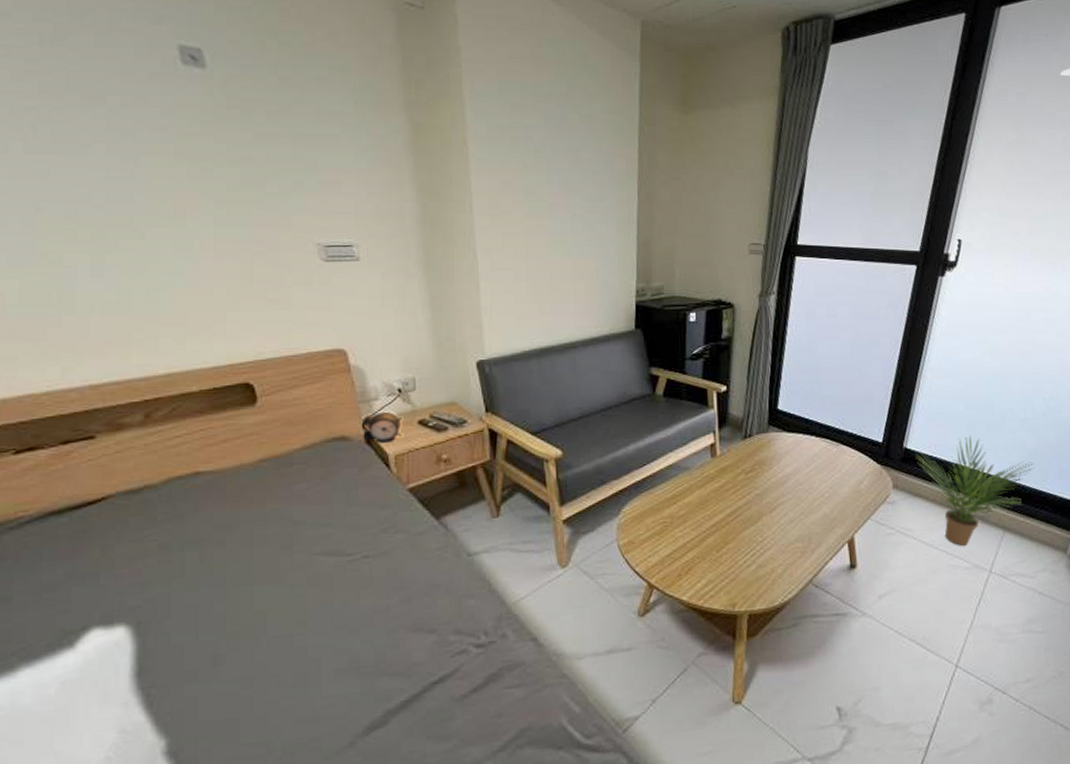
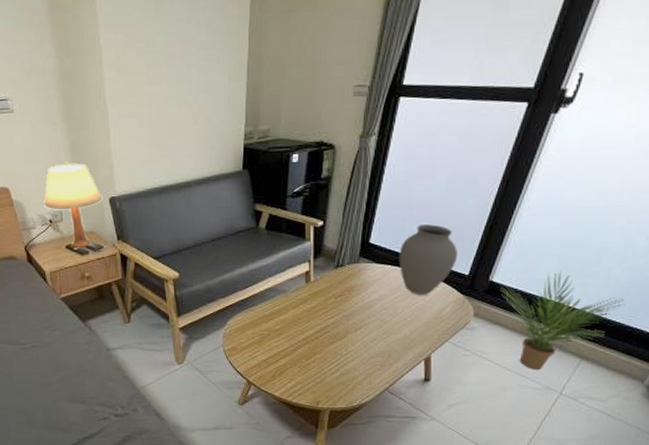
alarm clock: present [362,411,402,443] -> none [24,237,55,262]
table lamp: none [392,320,467,424] -> present [44,163,102,248]
vase: none [809,388,870,467] -> present [399,224,458,295]

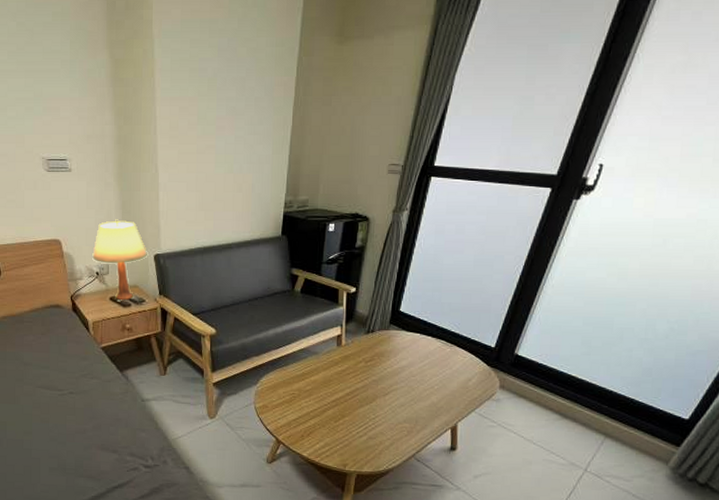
vase: present [399,224,458,295] -> none [427,296,485,365]
potted plant: present [500,272,625,371] -> none [526,349,647,446]

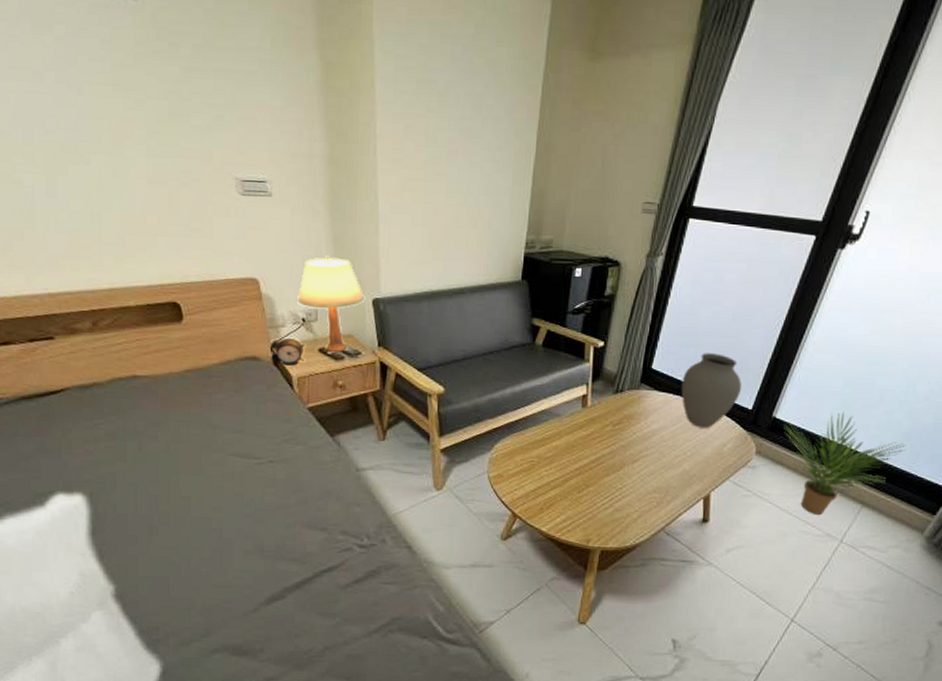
alarm clock: none [71,288,98,312] -> present [271,337,305,366]
vase: none [427,296,485,365] -> present [681,353,742,428]
potted plant: none [526,349,647,446] -> present [784,412,906,516]

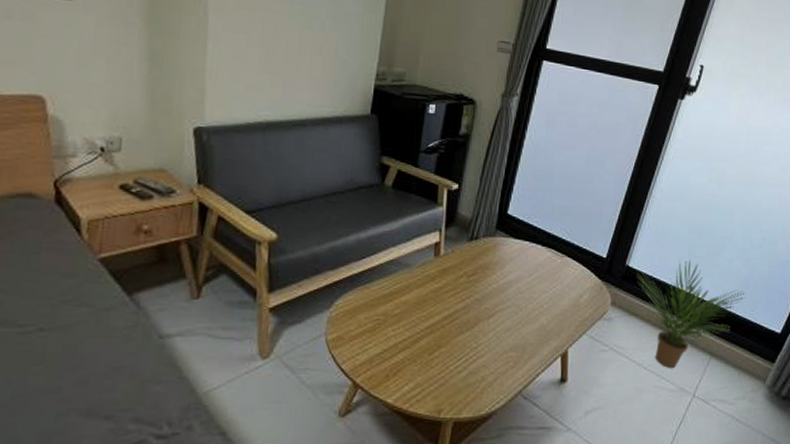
alarm clock: present [271,337,305,366] -> none [52,170,102,206]
table lamp: present [297,257,364,353] -> none [96,76,184,191]
vase: present [681,353,742,428] -> none [537,198,597,278]

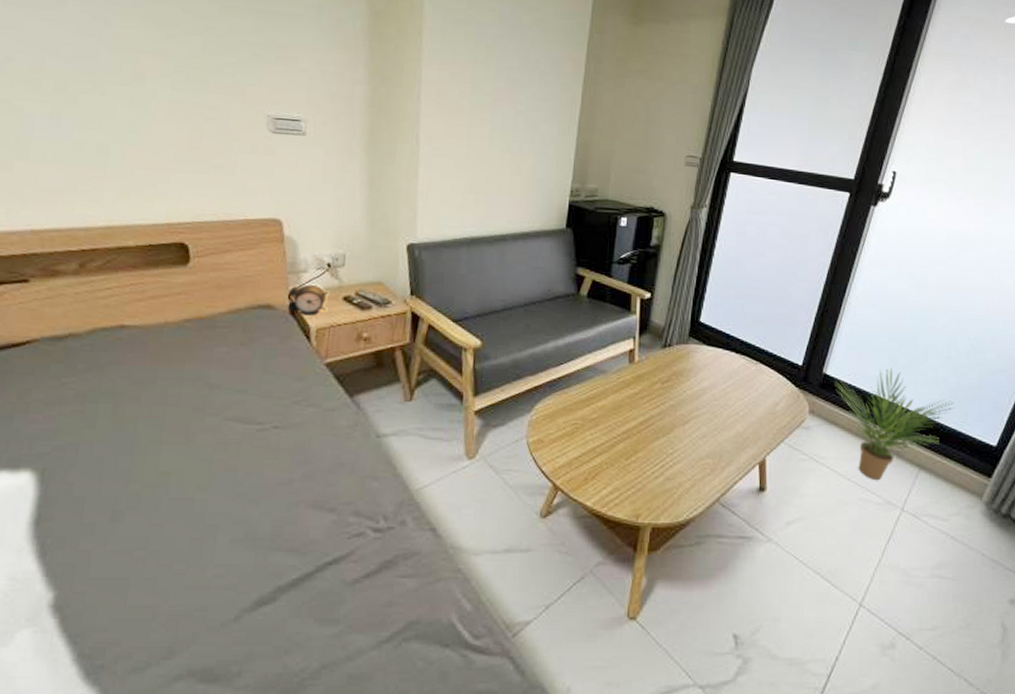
alarm clock: none [52,170,102,206] -> present [287,284,328,315]

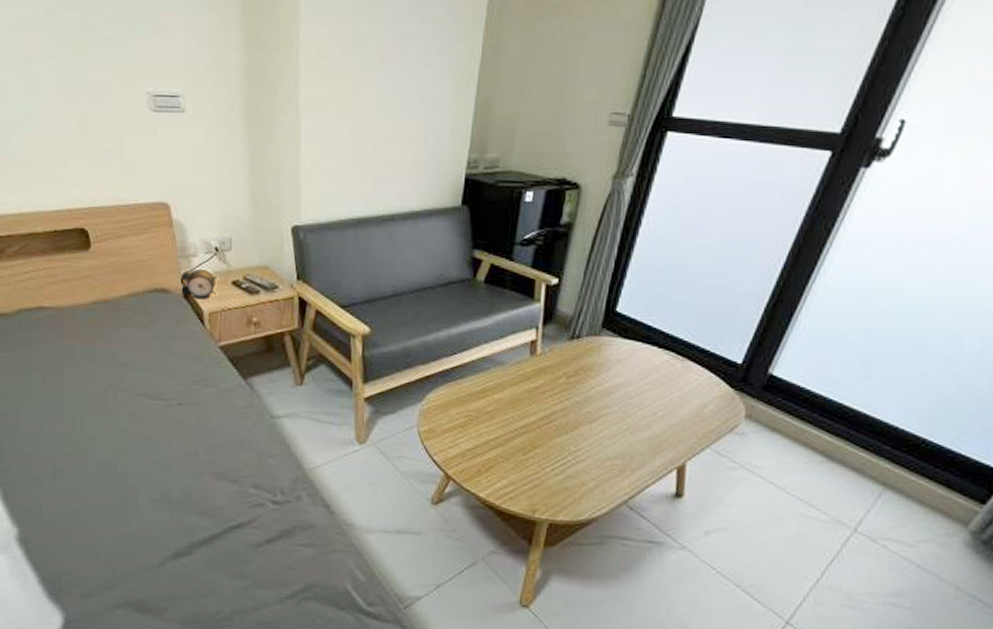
potted plant: present [835,368,955,481] -> none [782,370,947,497]

